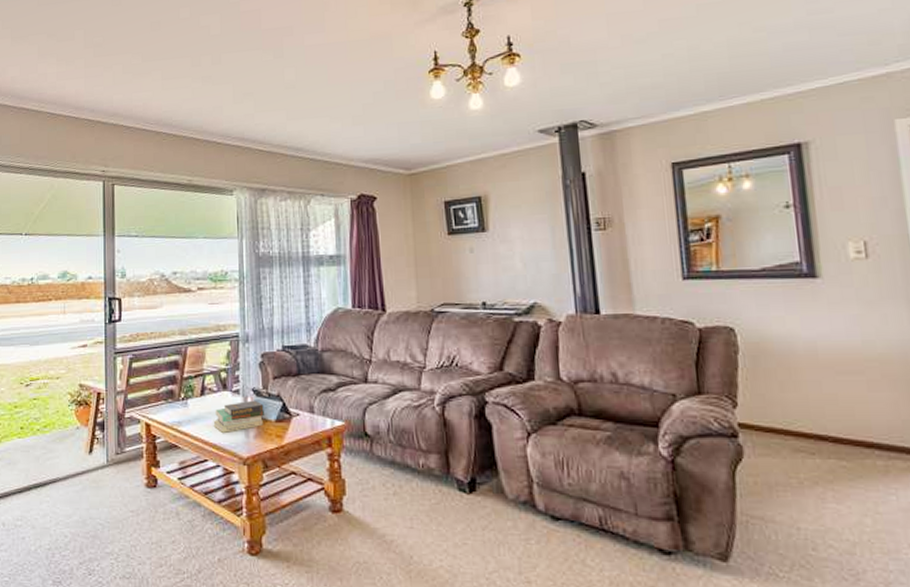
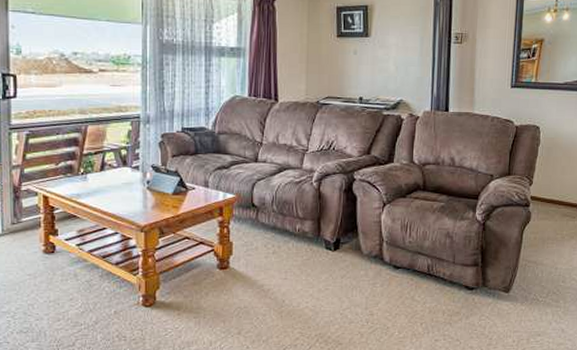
books: present [213,400,264,433] -> none [112,175,162,204]

